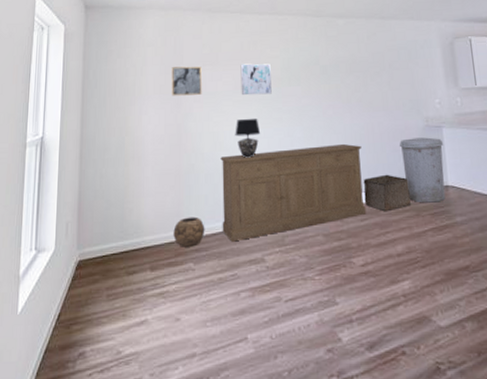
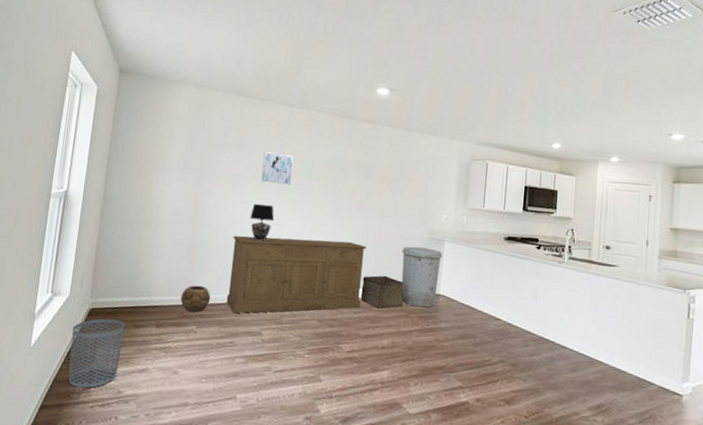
waste bin: none [60,269,118,354] -> present [68,318,126,388]
wall art: present [171,66,202,96] -> none [194,144,227,175]

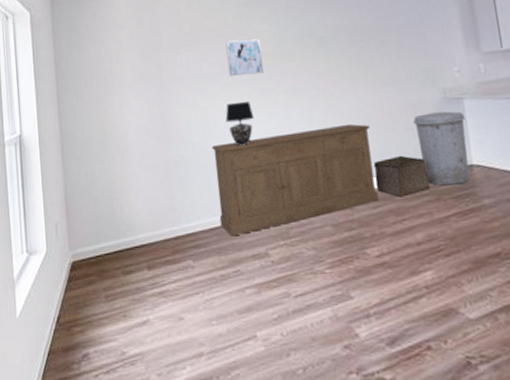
waste bin: present [68,318,126,388] -> none [57,269,116,356]
decorative bowl: present [180,285,211,312] -> none [168,211,202,244]

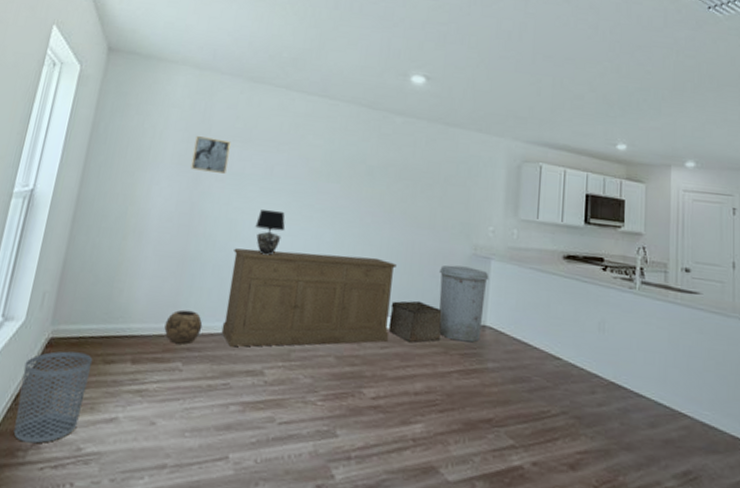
waste bin: none [57,269,116,356] -> present [13,351,93,444]
wall art: none [150,47,186,83] -> present [190,136,231,174]
decorative bowl: none [168,211,202,244] -> present [164,309,203,344]
wall art: present [225,39,263,77] -> none [271,147,310,187]

